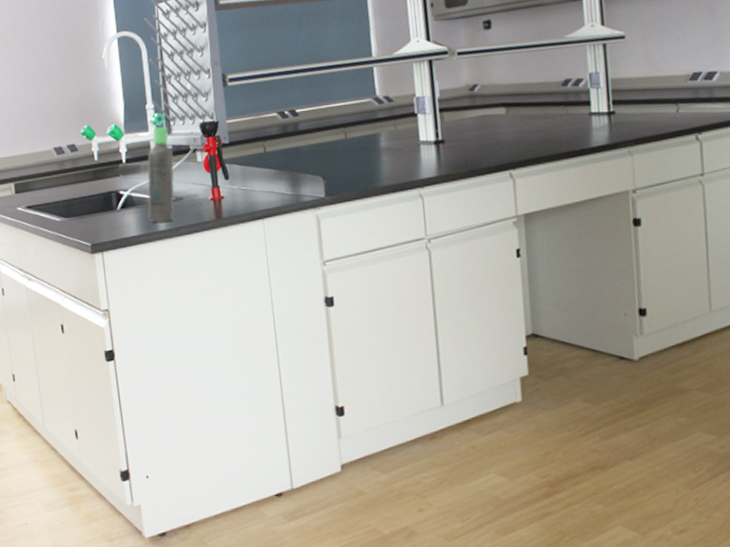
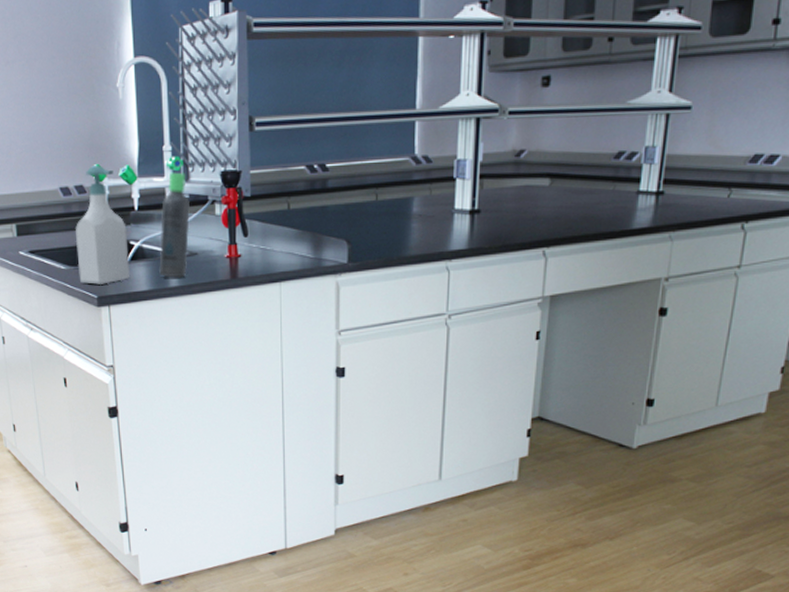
soap bottle: none [69,126,120,233] -> present [75,166,129,285]

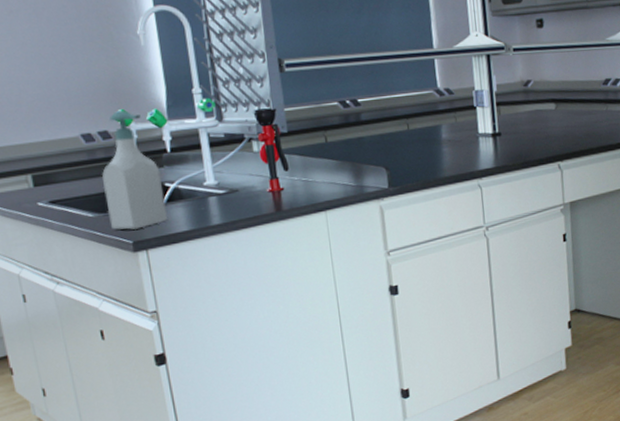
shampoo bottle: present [159,172,191,278] -> none [196,113,229,216]

